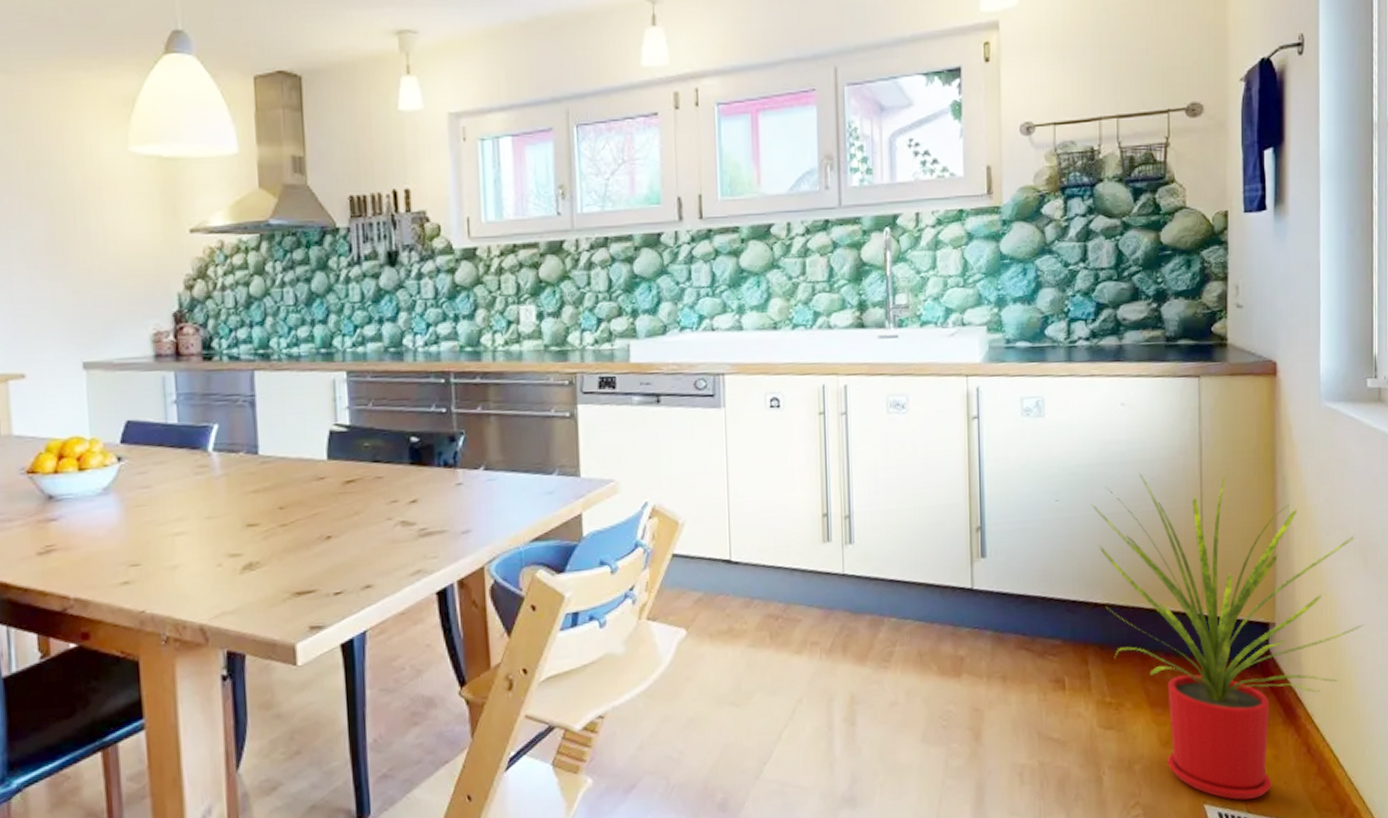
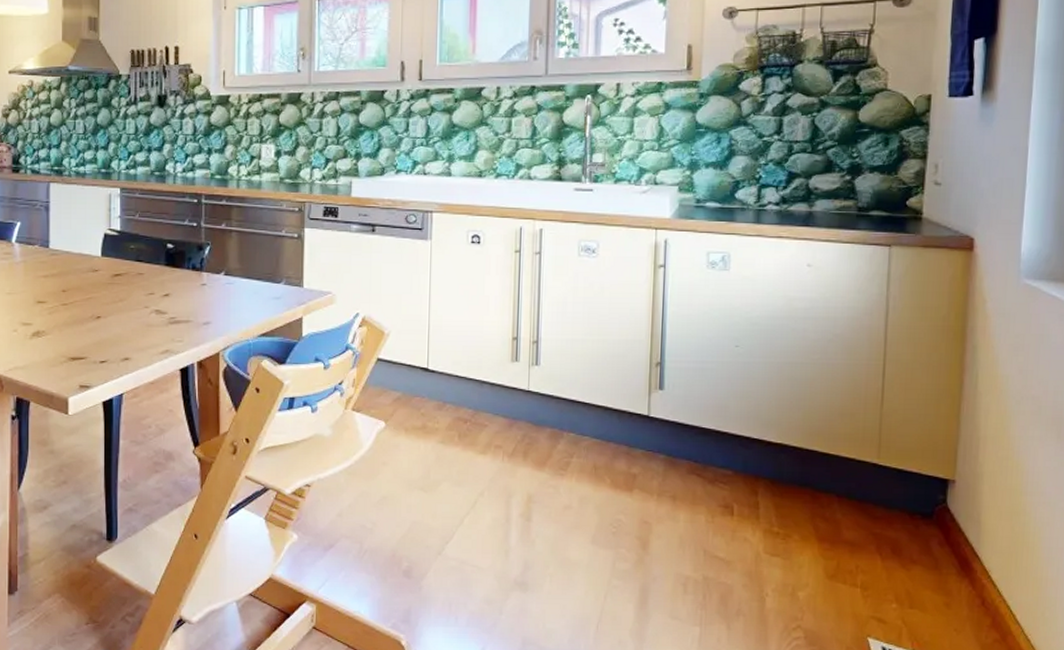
house plant: present [1091,472,1364,800] -> none [770,328,1053,639]

